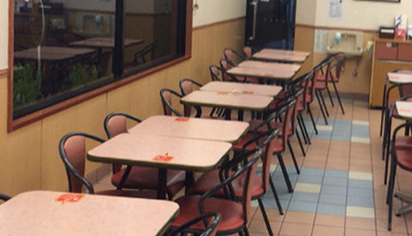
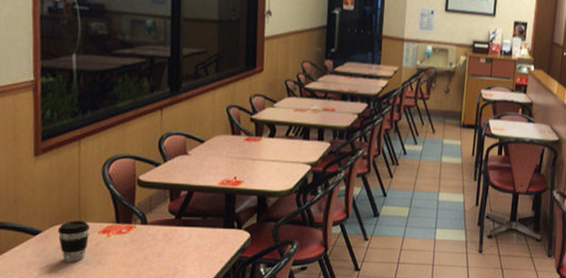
coffee cup: none [23,189,48,225] -> present [57,221,90,262]

